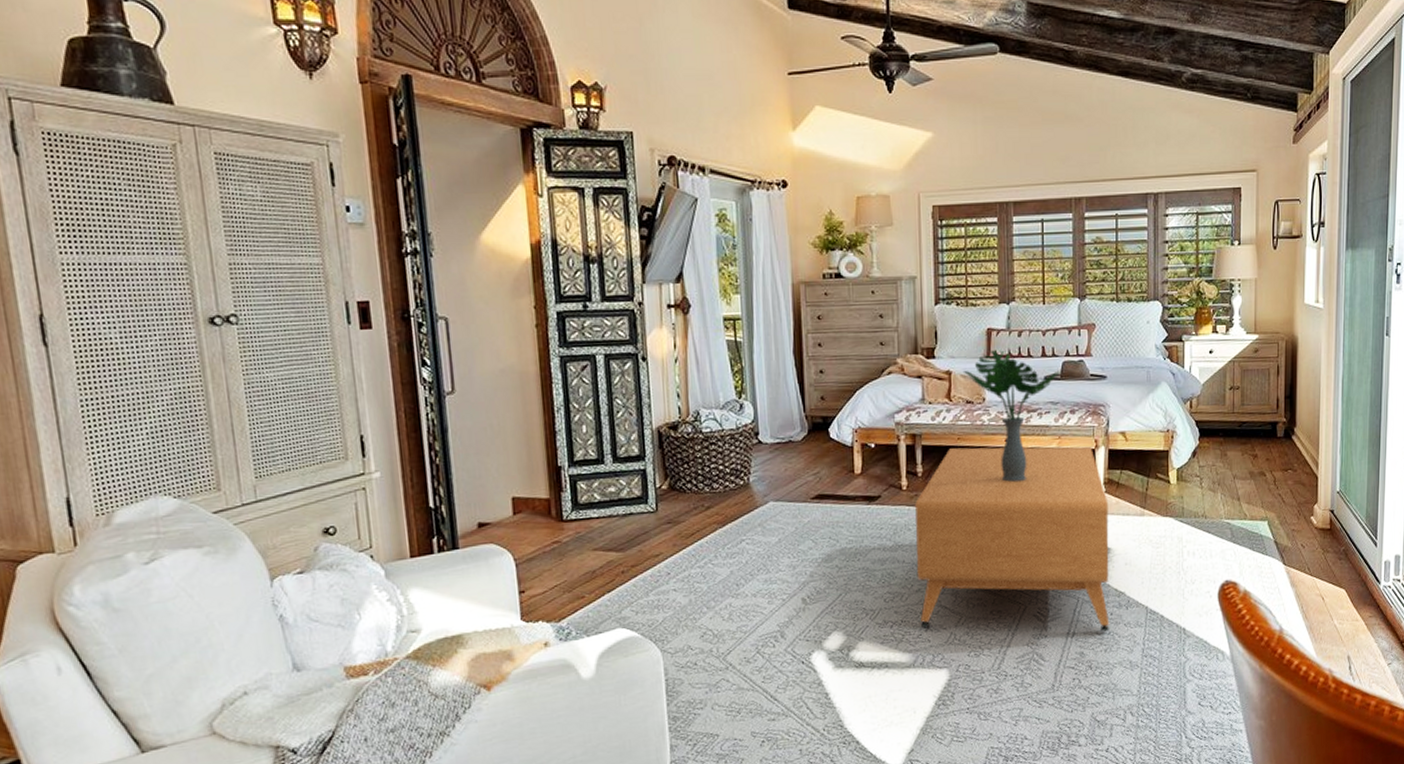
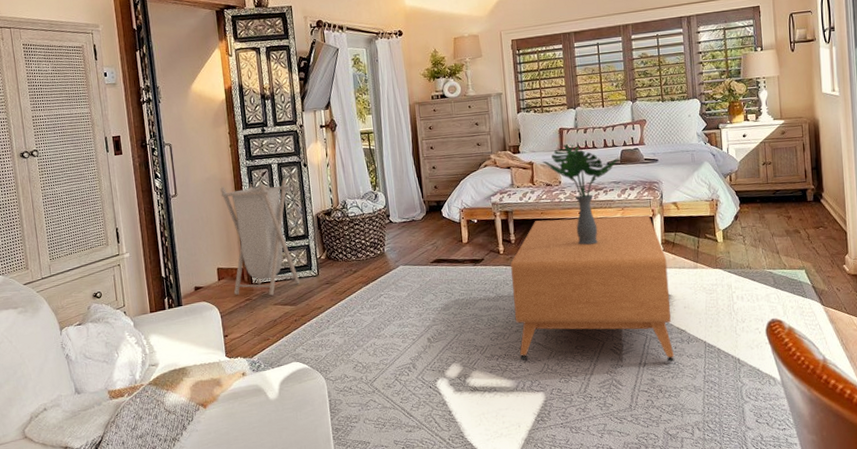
laundry hamper: none [520,377,632,538] -> present [220,179,301,296]

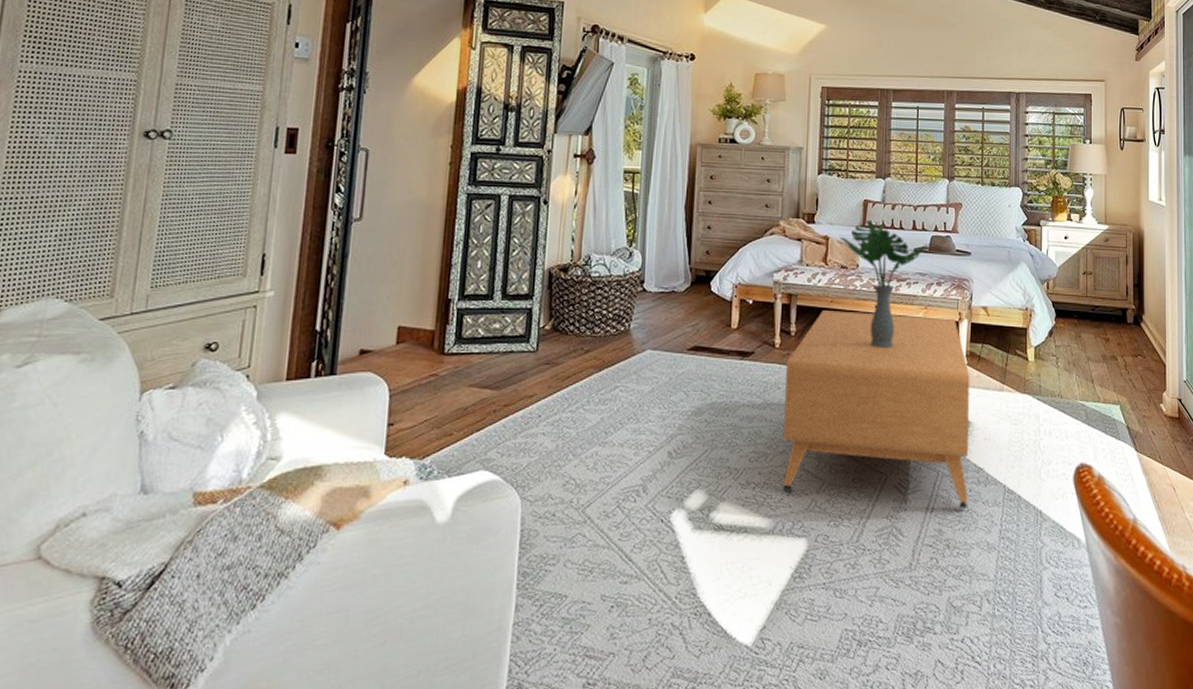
laundry hamper: present [220,179,301,296] -> none [414,214,518,373]

